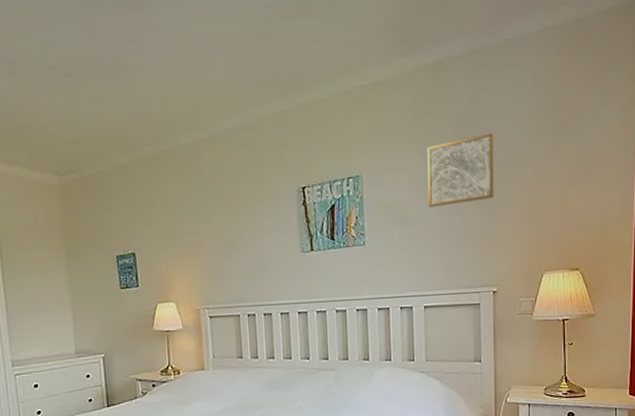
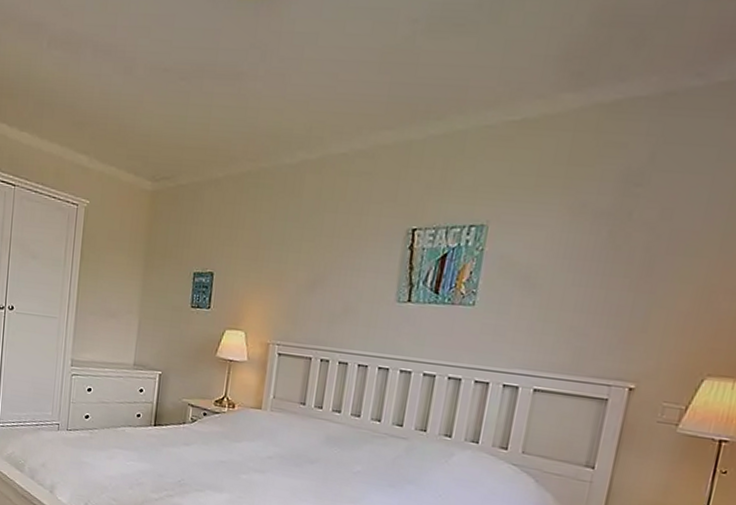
wall art: present [427,133,494,208] -> none [564,195,673,276]

